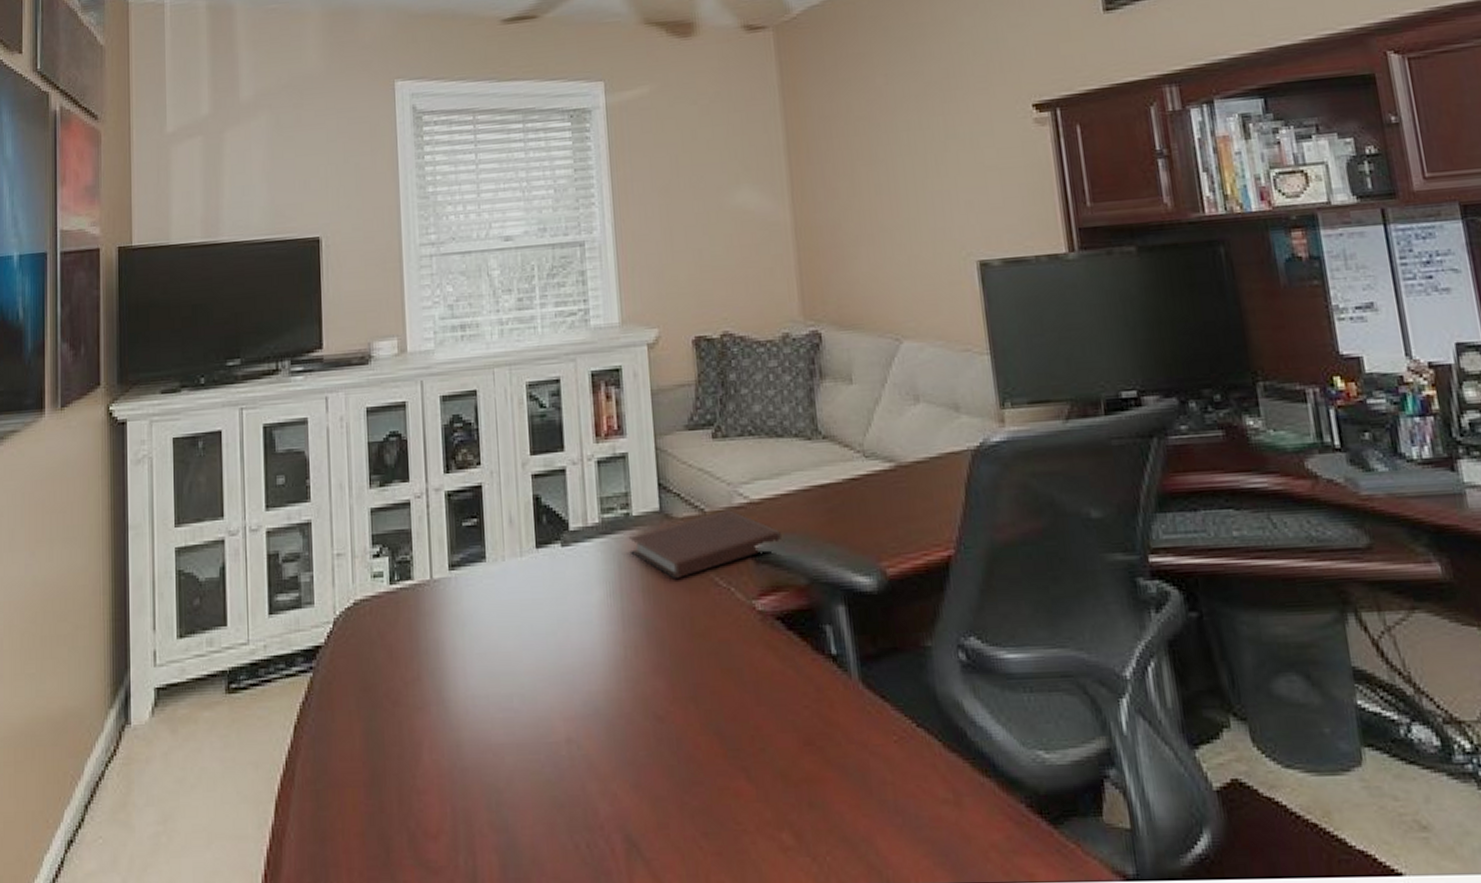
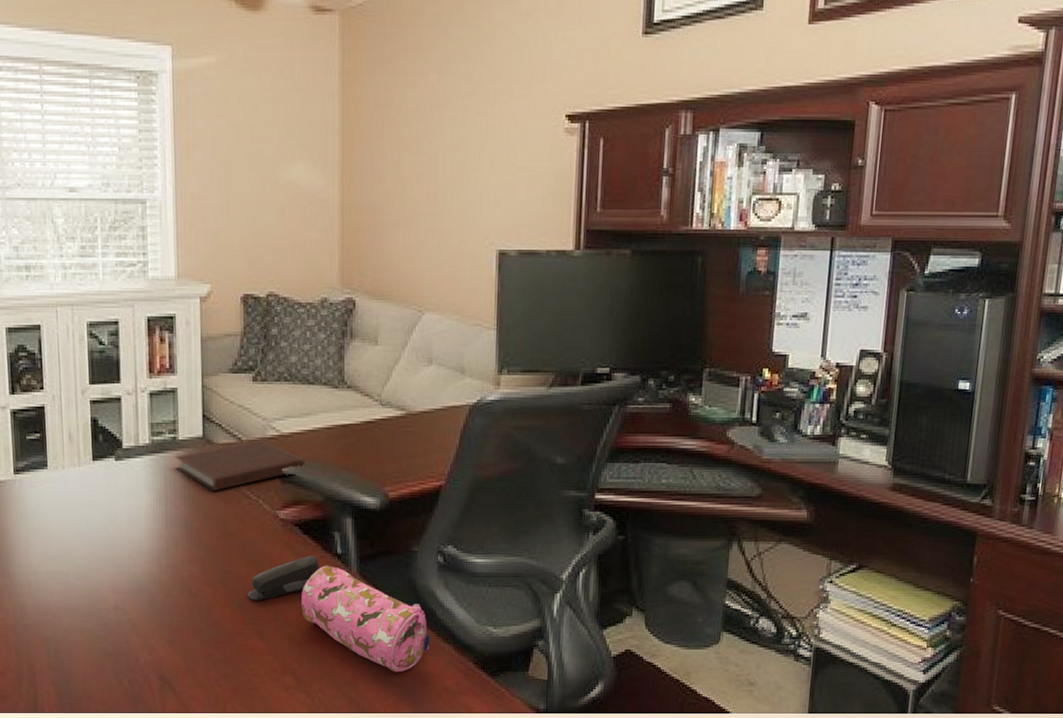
stapler: none [725,658,813,725] -> present [247,555,321,601]
pencil case: none [792,671,966,823] -> present [301,565,431,673]

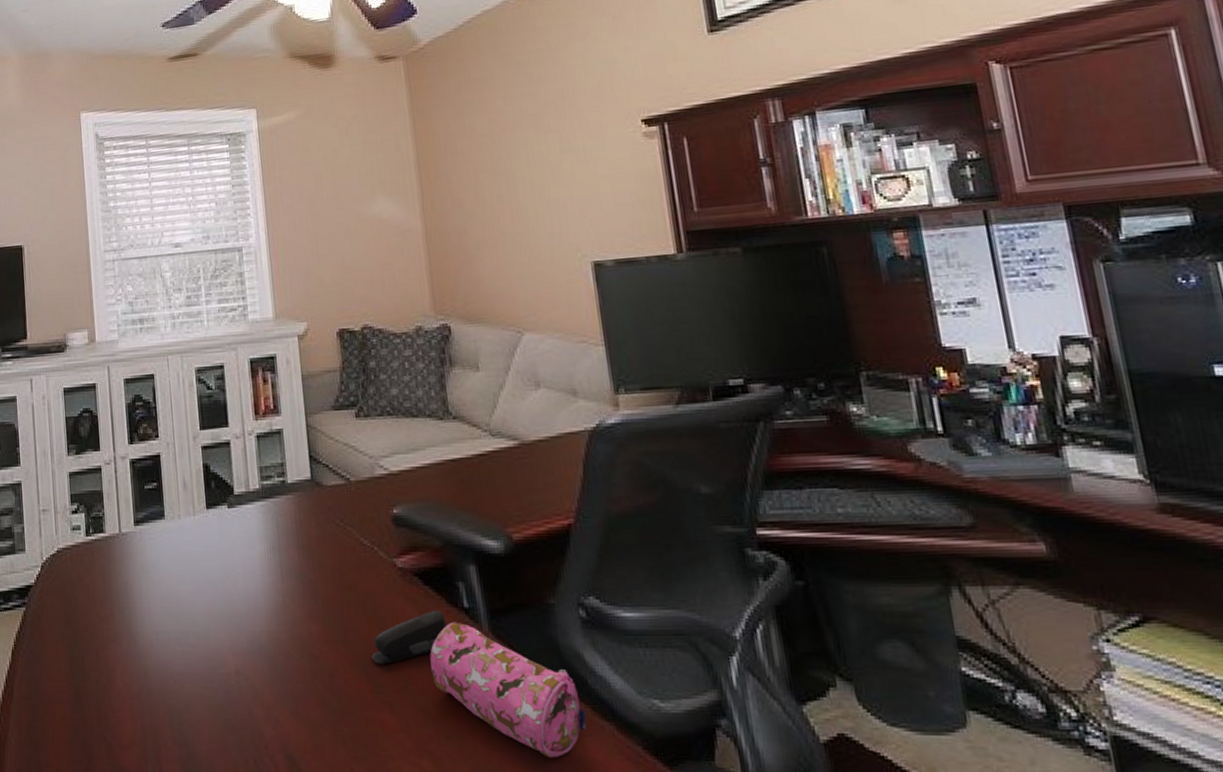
notebook: present [174,440,305,492] -> none [284,480,418,539]

